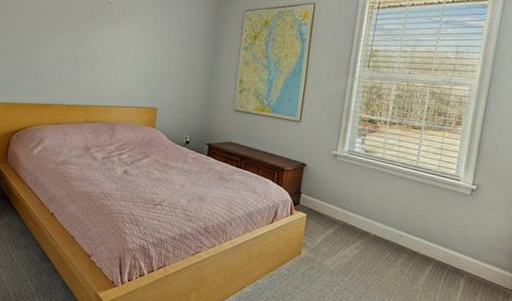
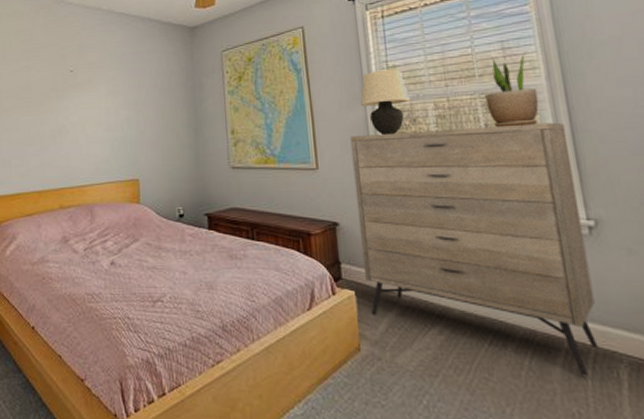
dresser: none [314,100,480,283] -> present [350,122,599,376]
table lamp: none [345,51,381,105] -> present [361,69,410,136]
potted plant: none [433,57,472,114] -> present [485,52,539,128]

